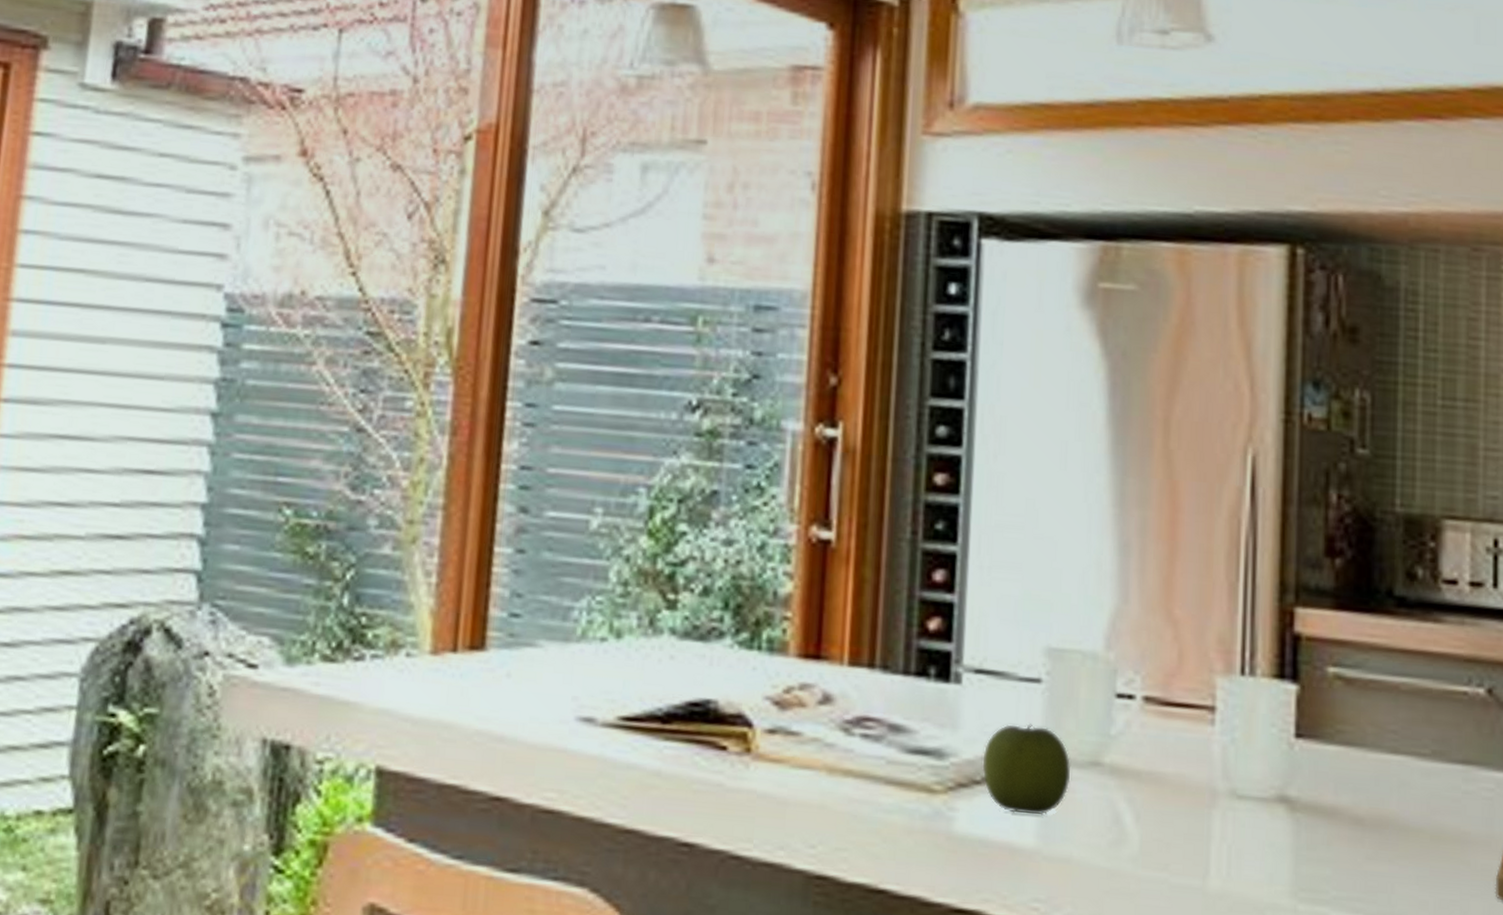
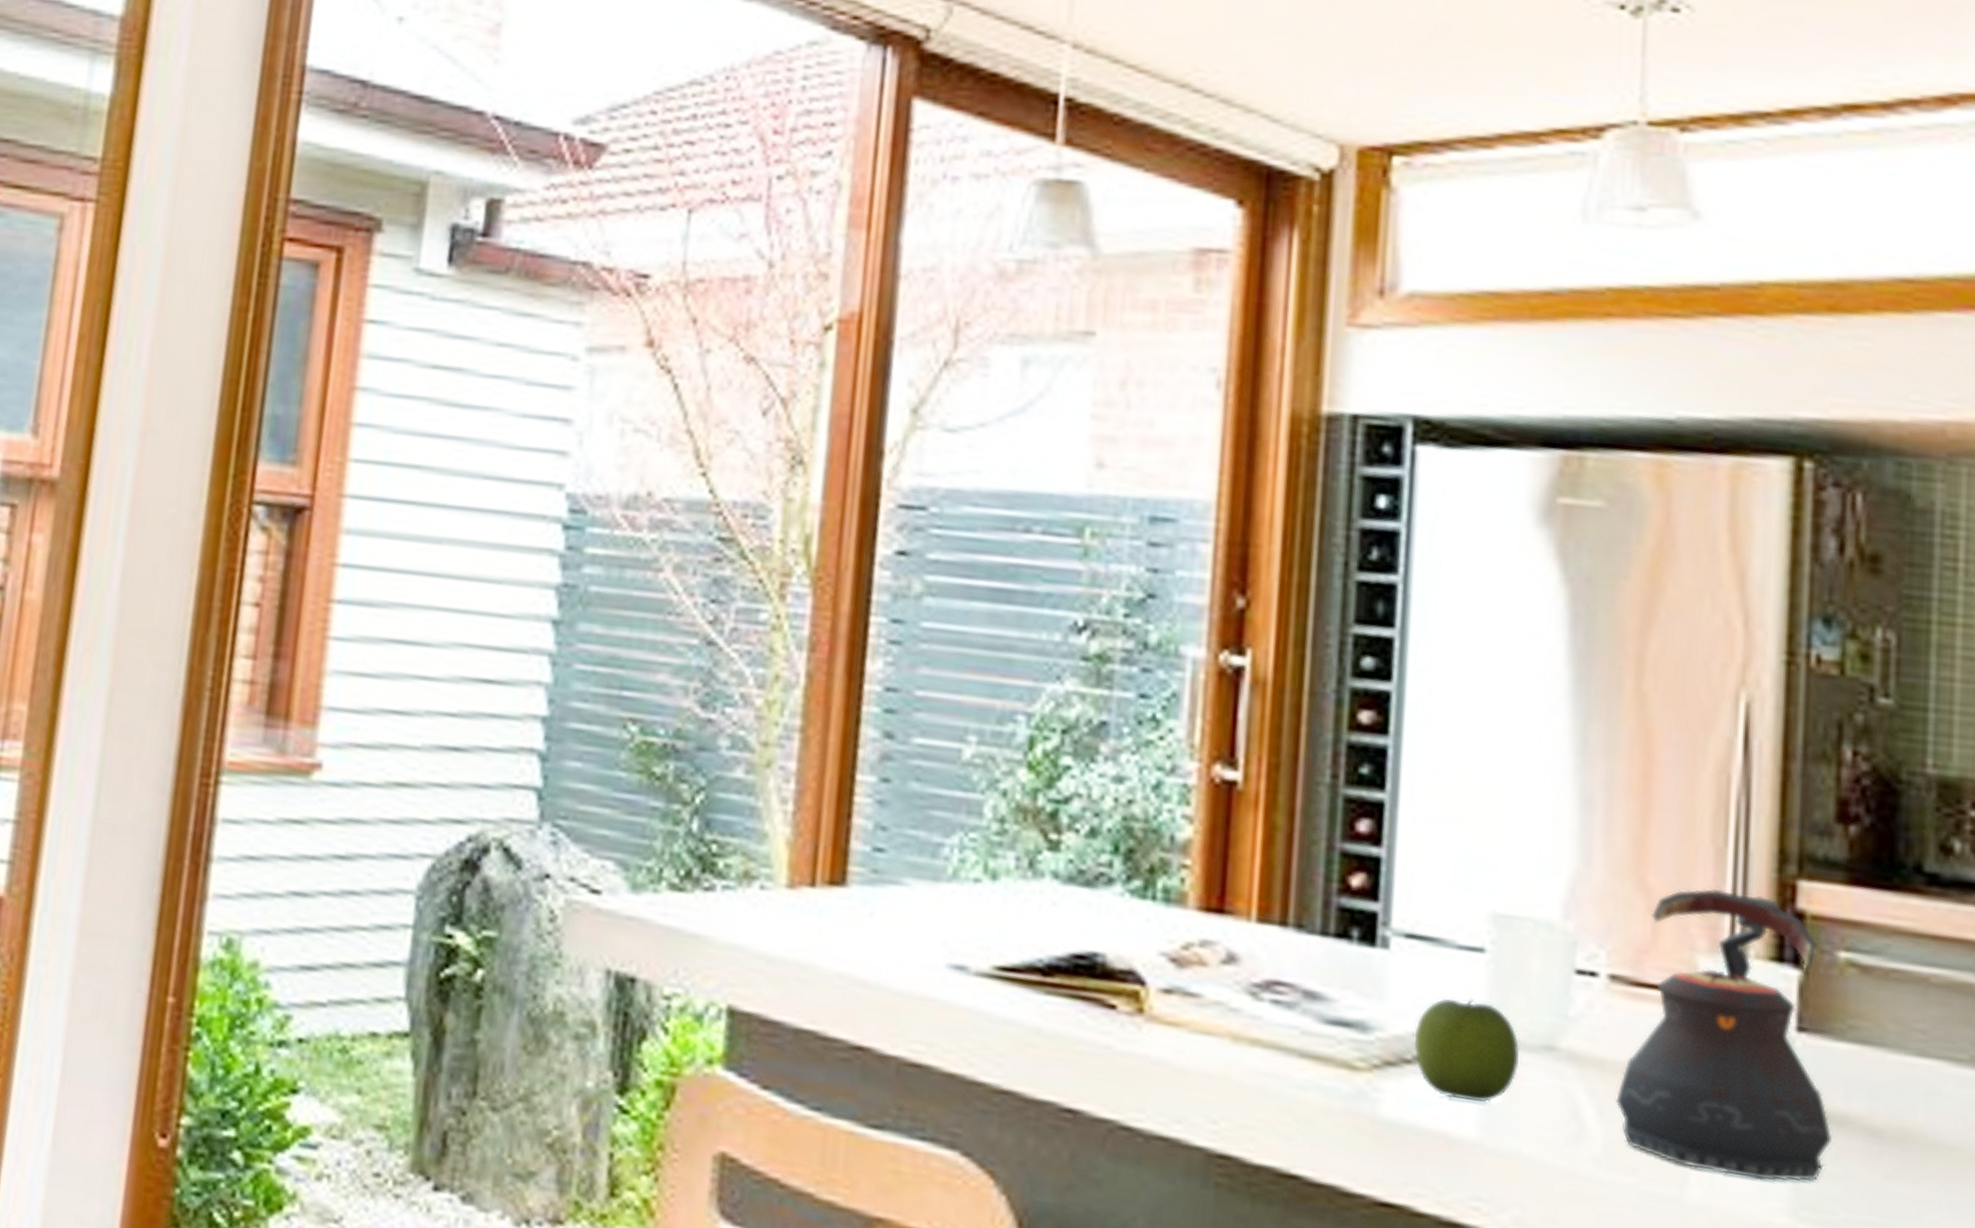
teapot: none [1150,617,1325,868] -> present [1616,888,1833,1182]

